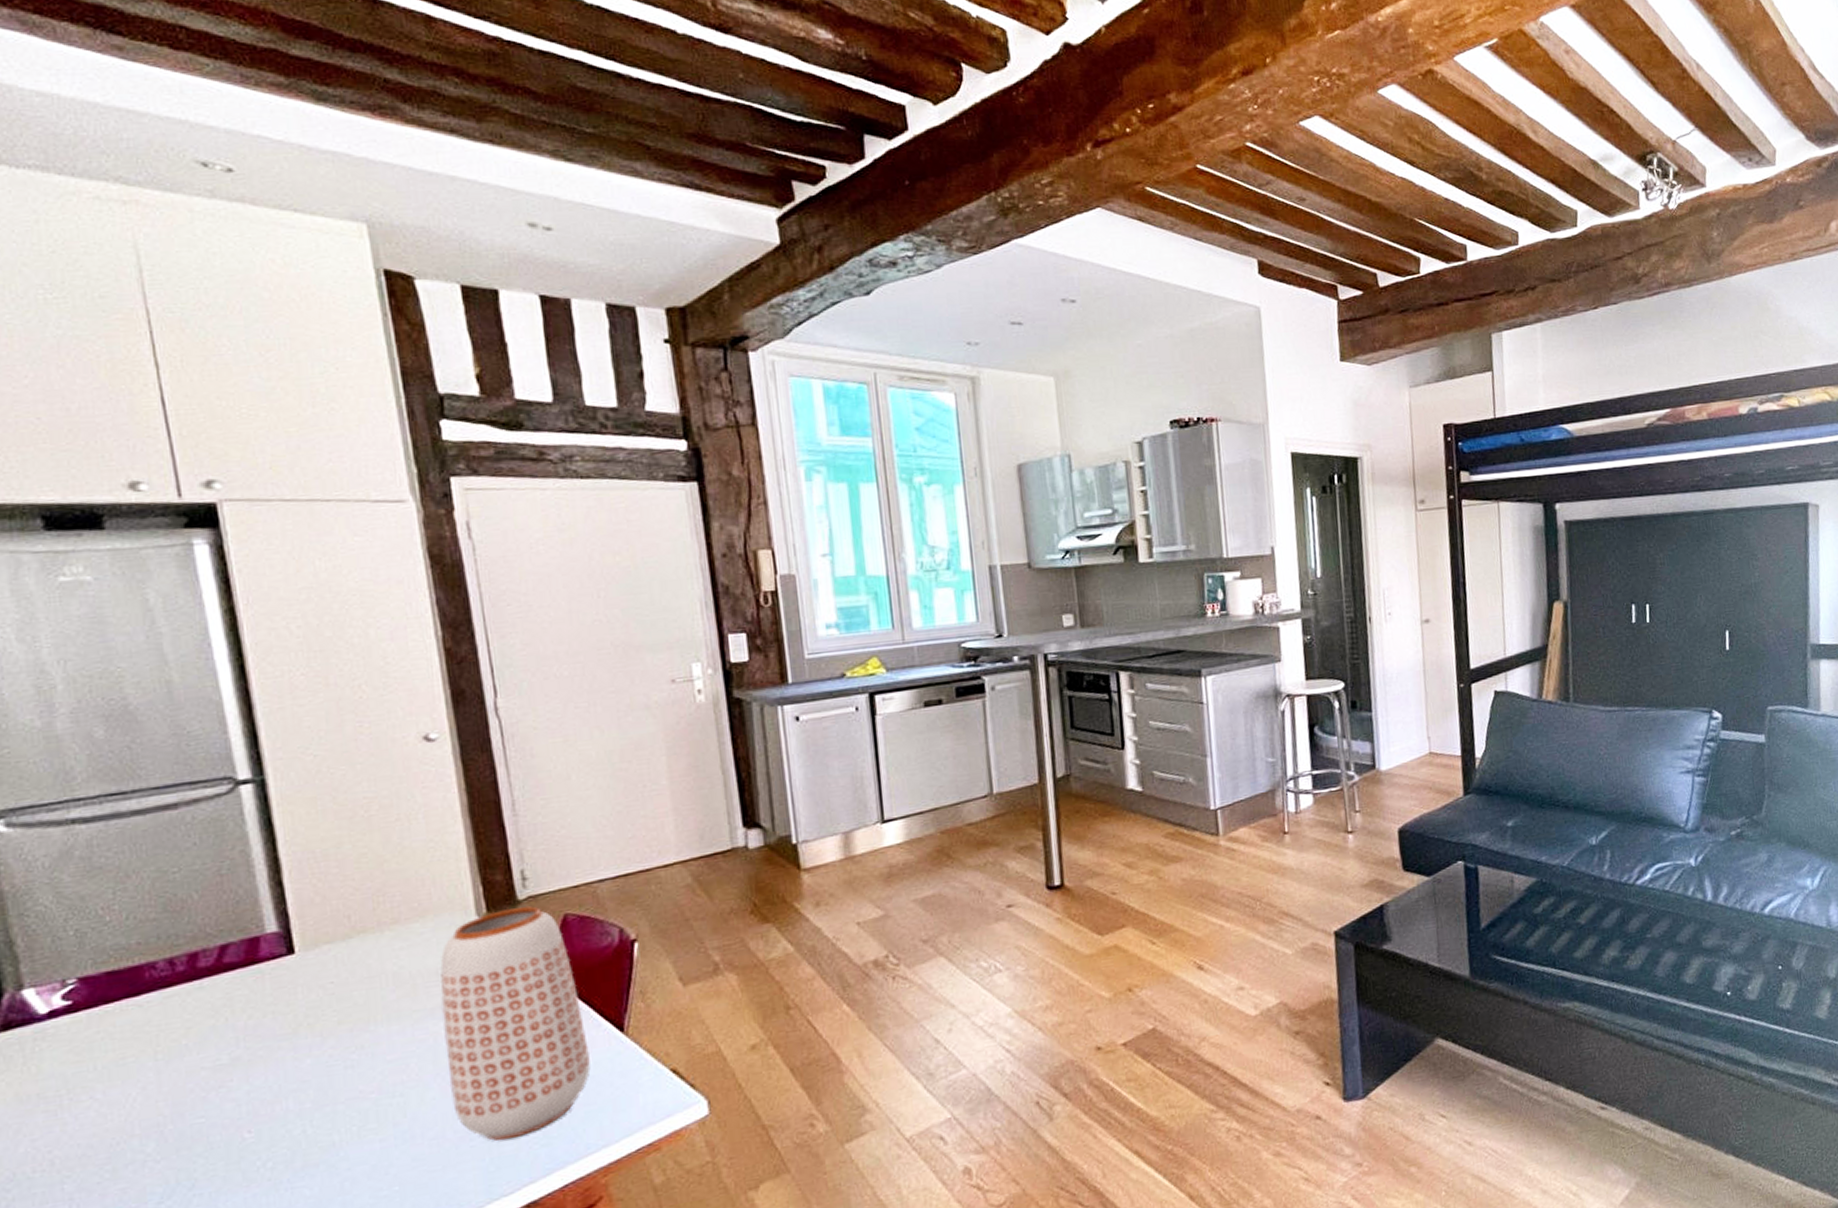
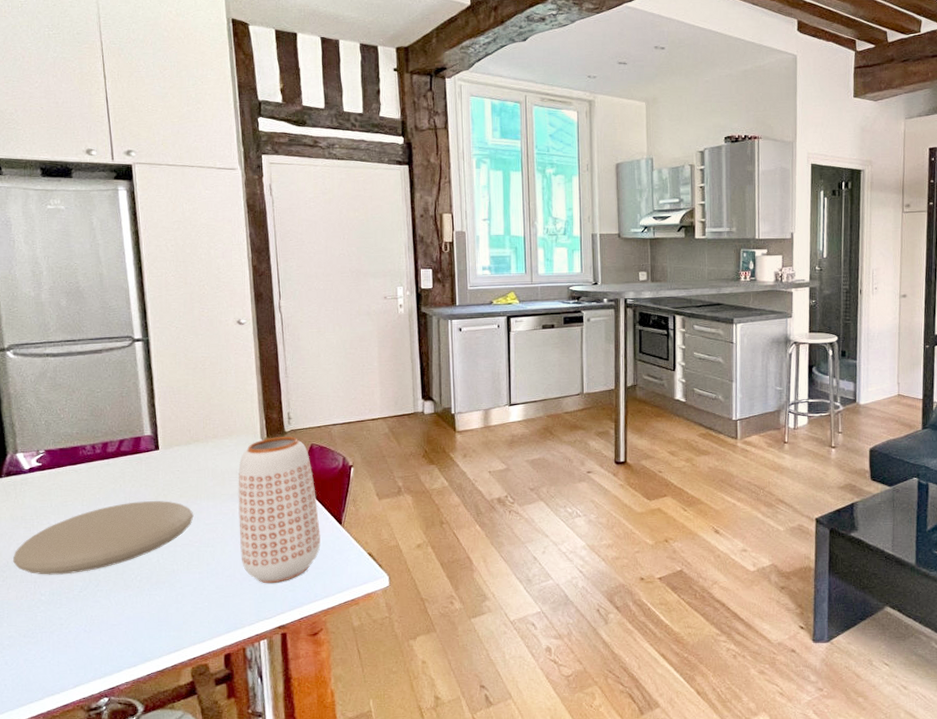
plate: none [23,1033,365,1187] -> present [12,500,194,575]

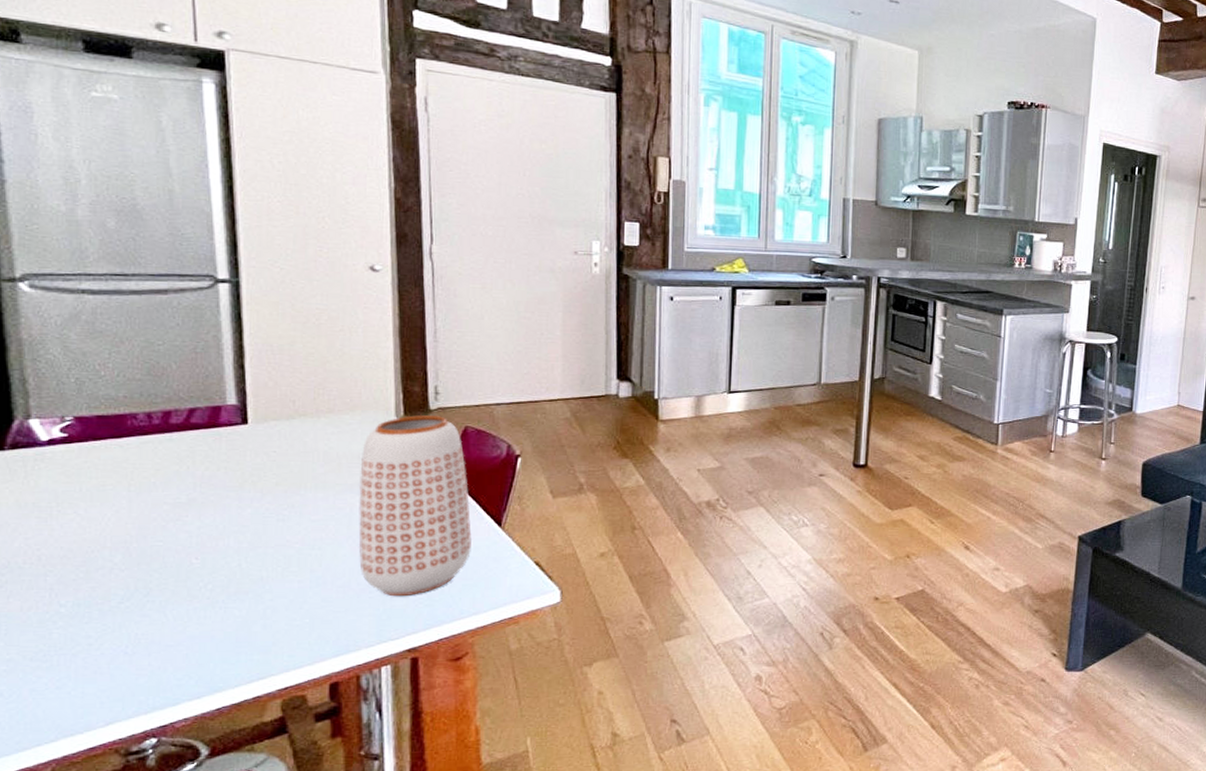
plate: present [12,500,194,575] -> none [16,488,295,580]

